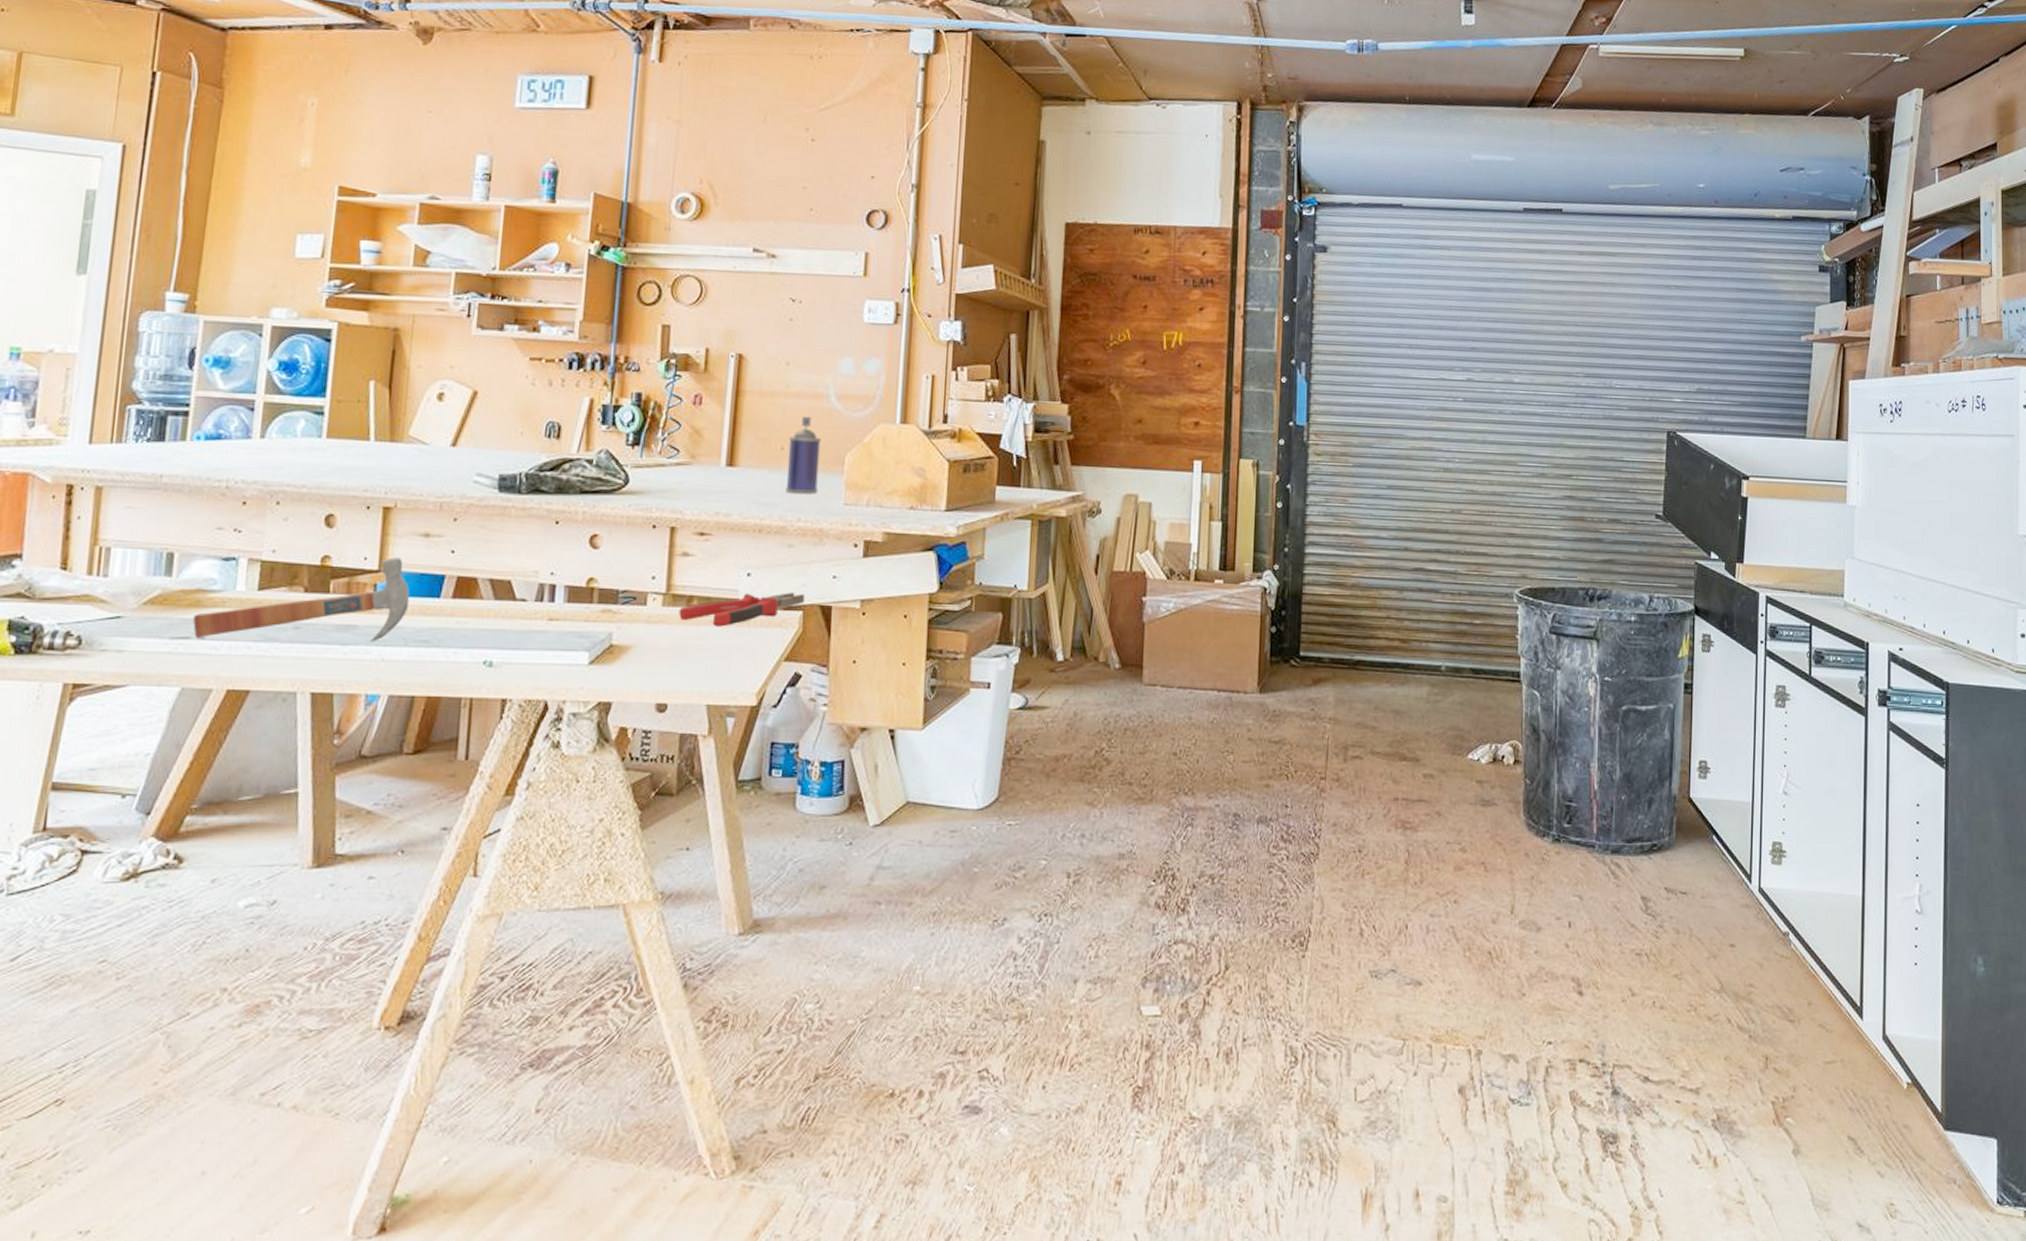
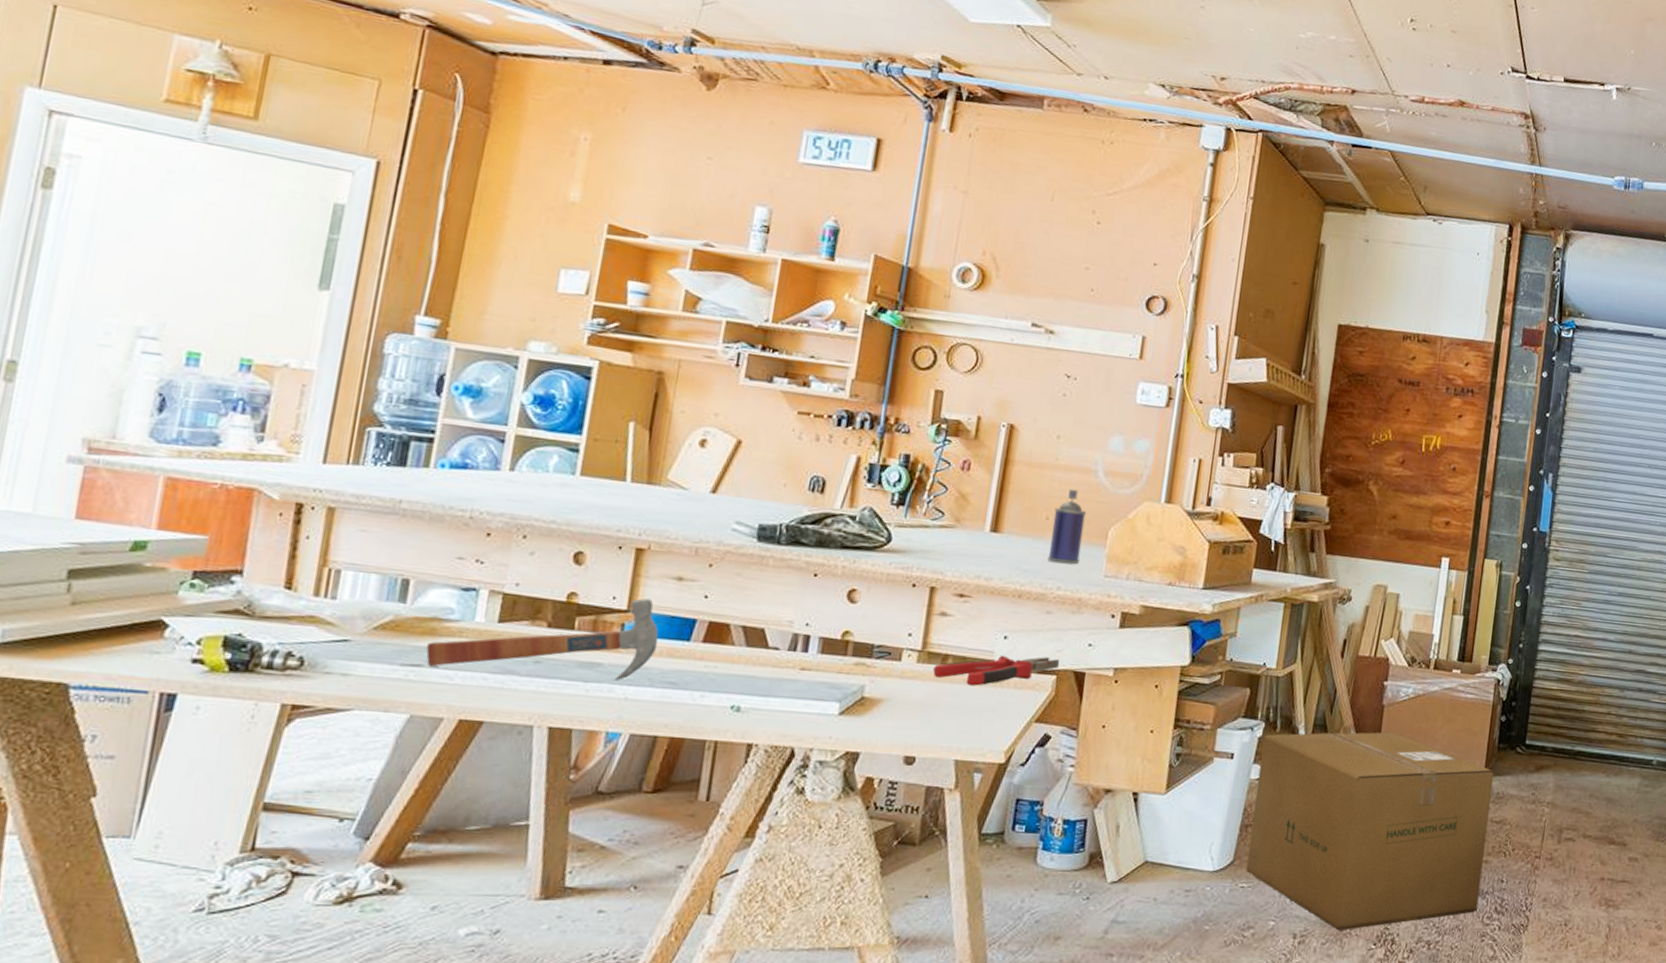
box: none [1012,651,1269,868] -> present [1246,732,1495,931]

